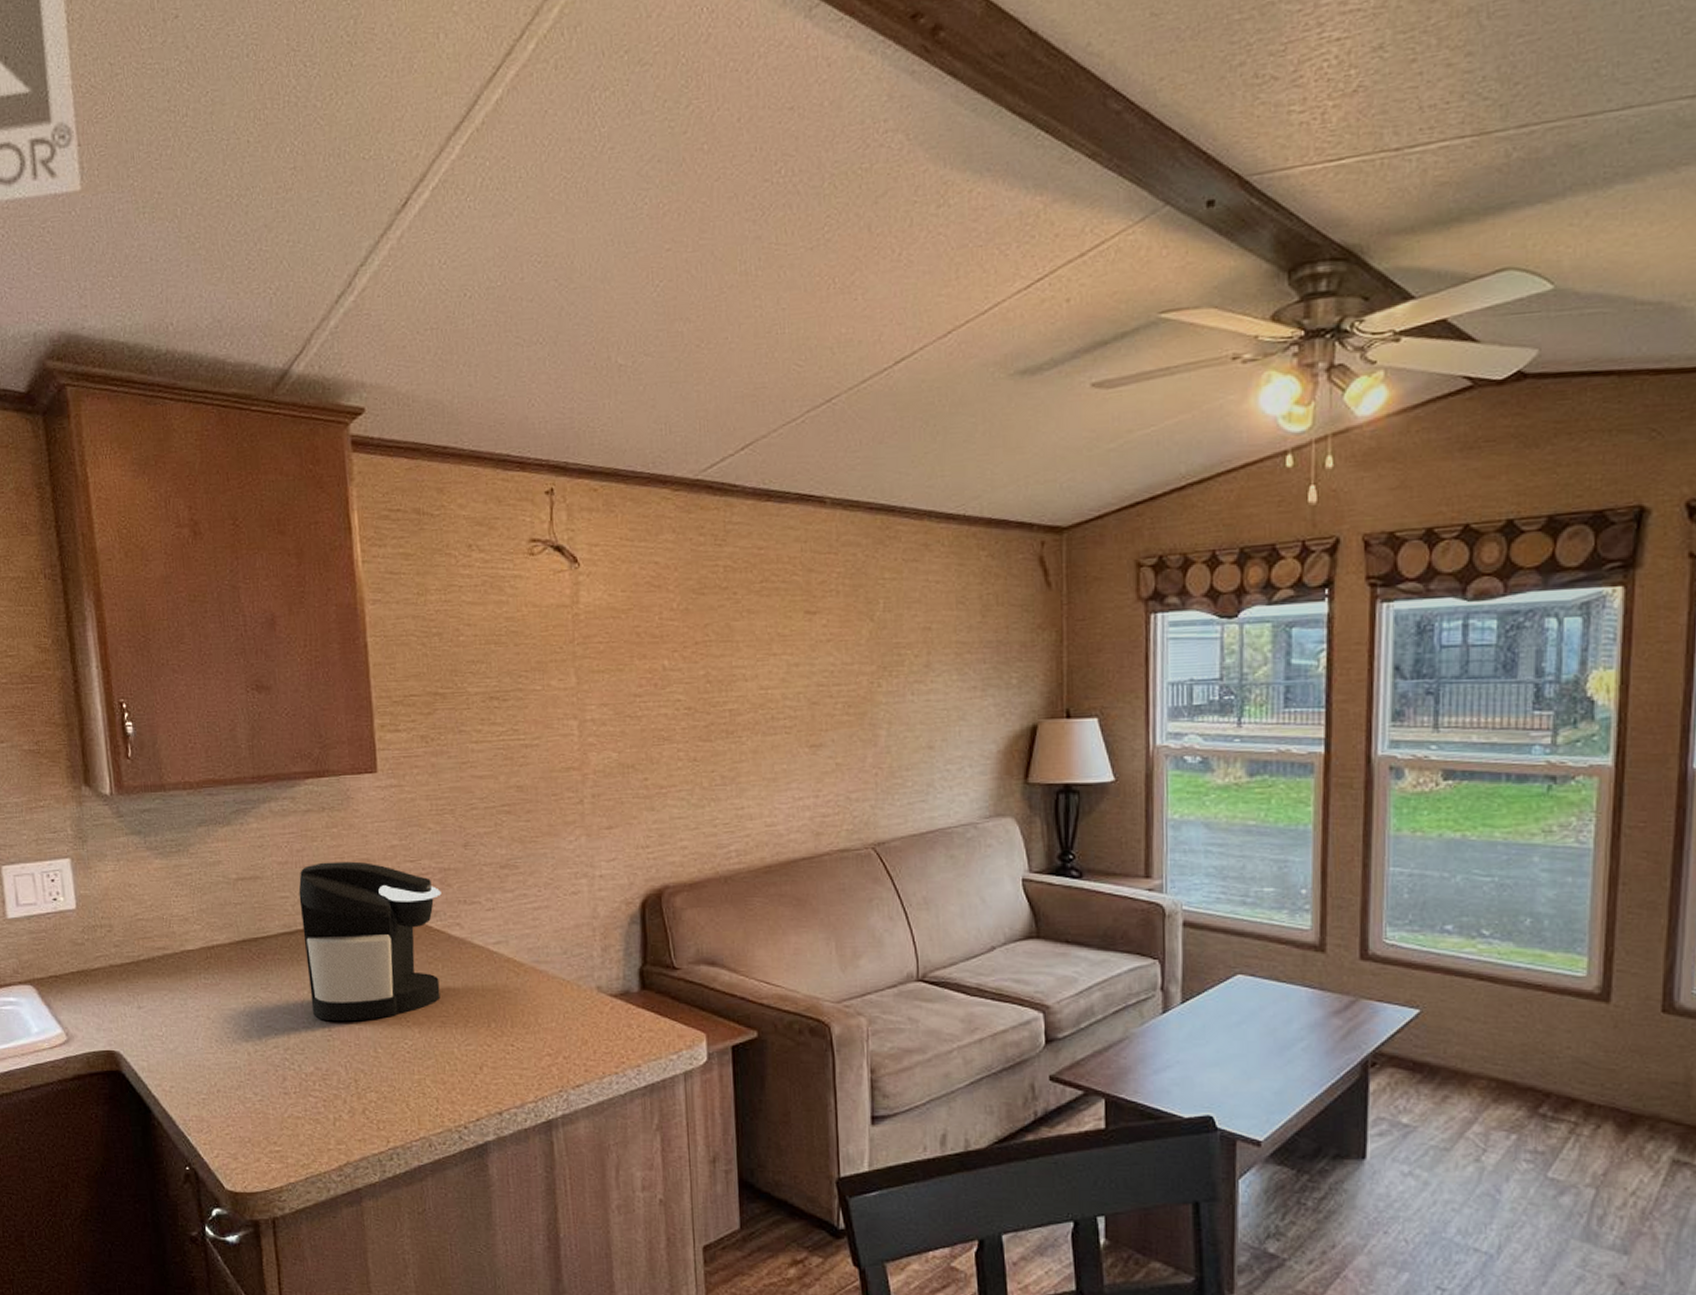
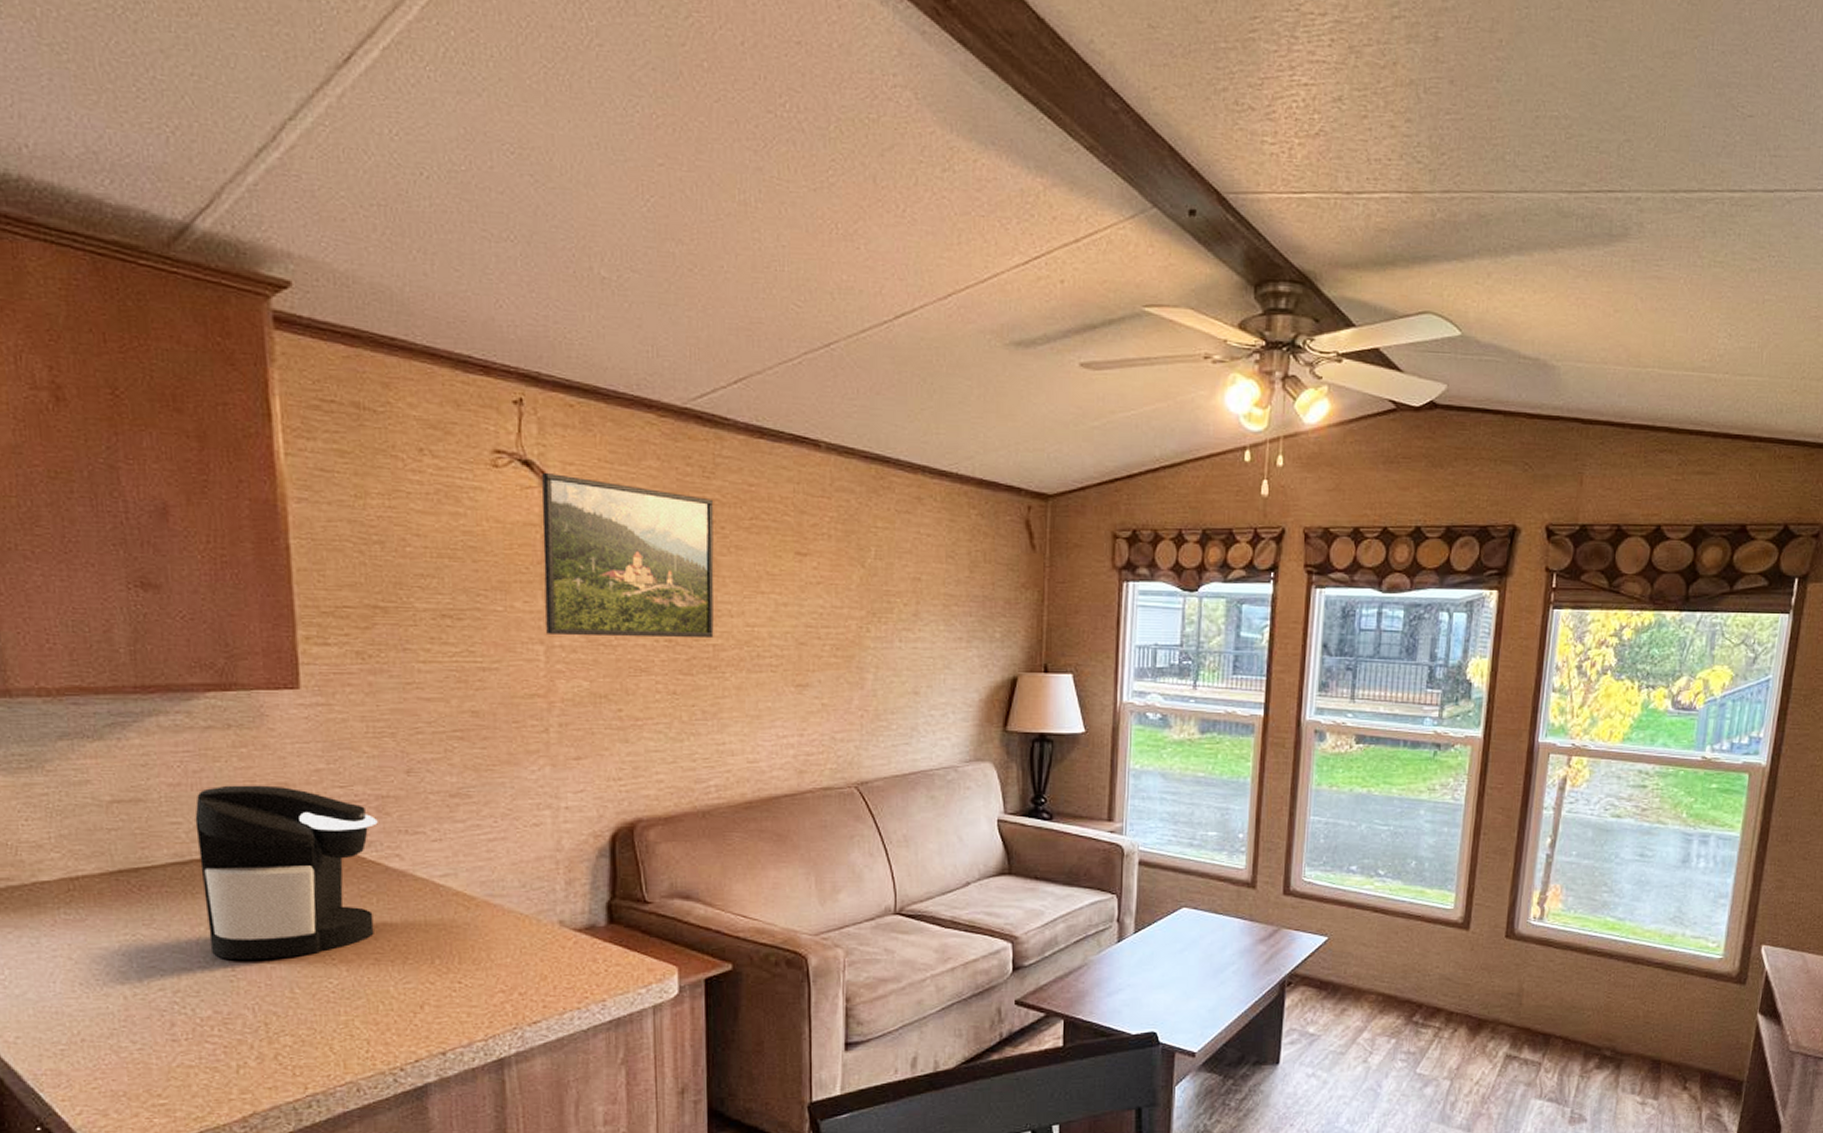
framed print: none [572,555,730,709] -> present [542,472,714,637]

